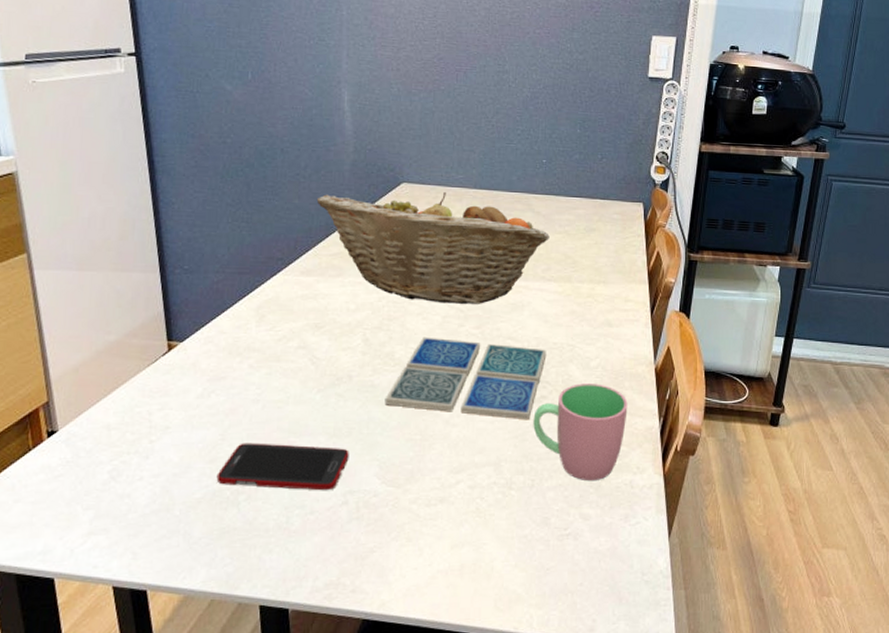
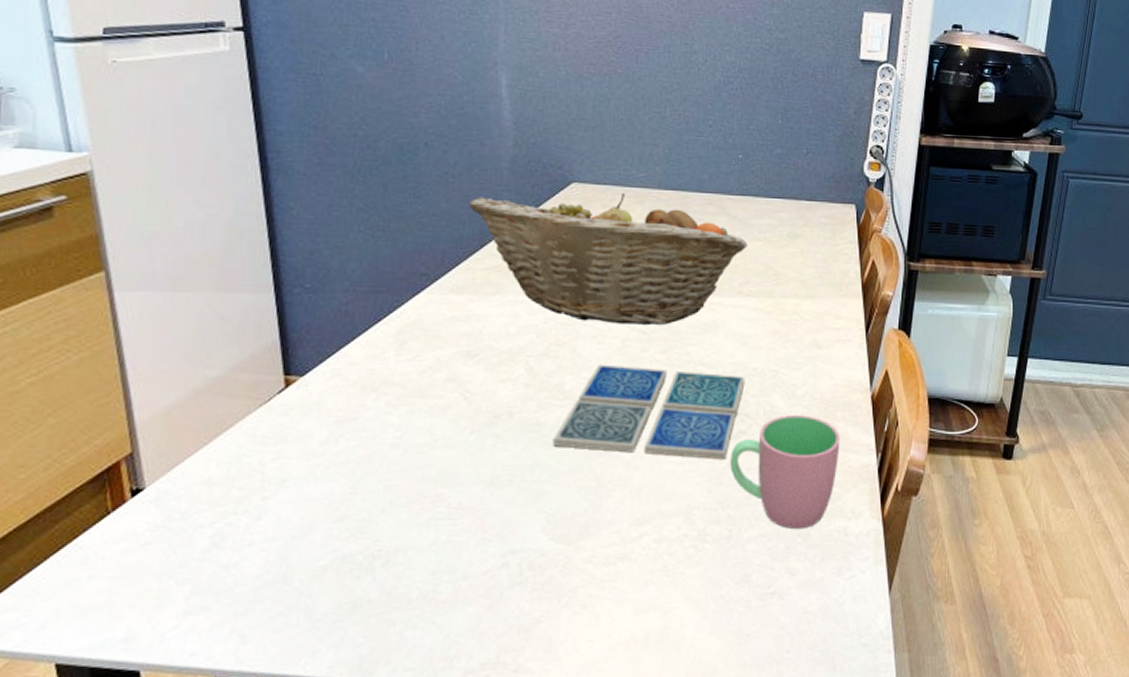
cell phone: present [216,443,349,491] -> none [346,496,510,552]

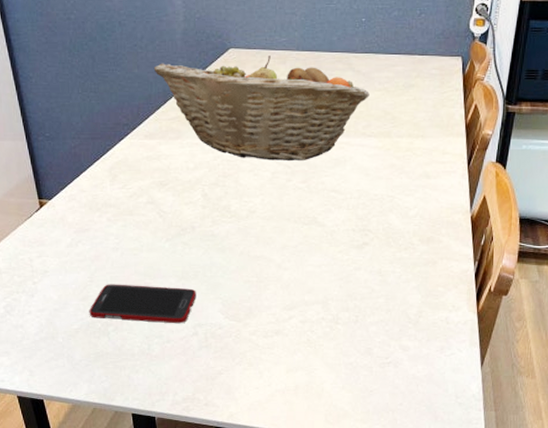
cell phone: none [346,496,510,552] -> present [89,284,196,324]
drink coaster: present [552,364,745,460] -> none [224,191,368,264]
cup: present [730,415,840,530] -> none [356,231,444,318]

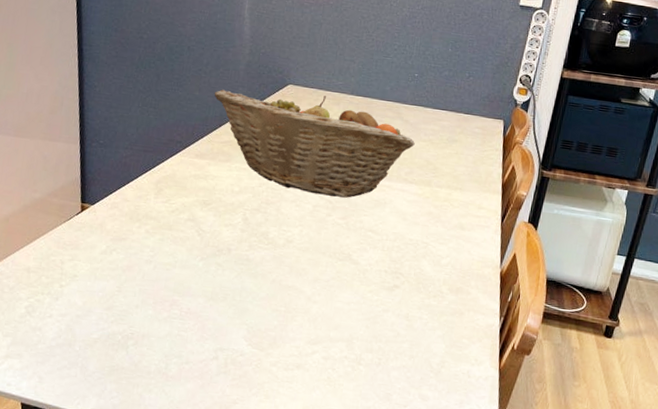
cell phone: present [89,284,196,324] -> none [111,296,223,346]

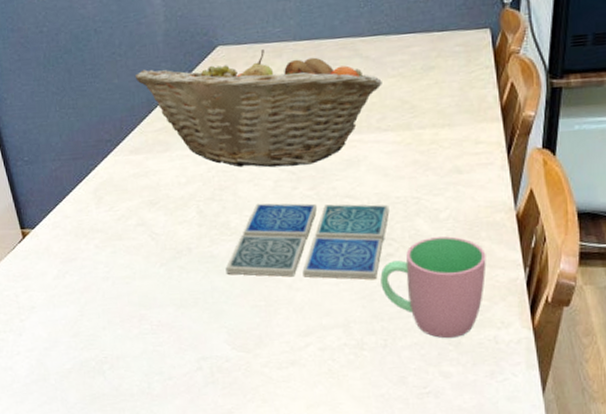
drink coaster: none [256,221,403,306] -> present [225,203,390,280]
cup: none [384,278,472,367] -> present [380,236,486,339]

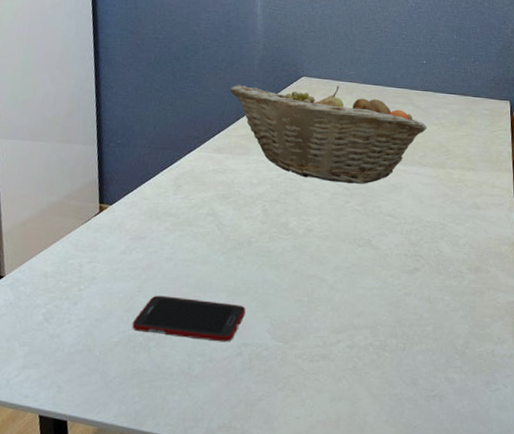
cell phone: none [81,316,198,359] -> present [132,295,246,343]
drink coaster: present [225,203,390,280] -> none [278,210,421,289]
cup: present [380,236,486,339] -> none [406,259,492,348]

